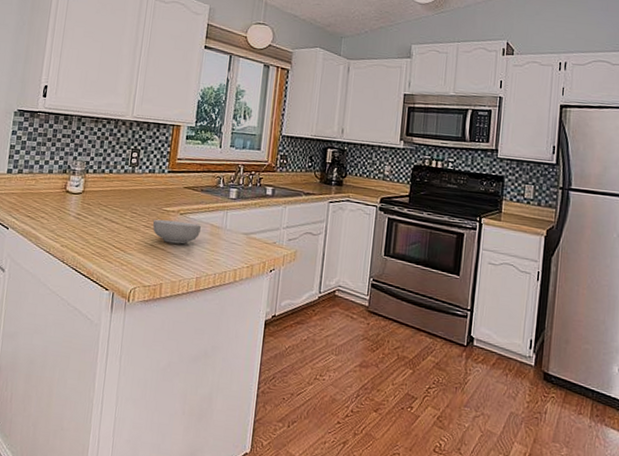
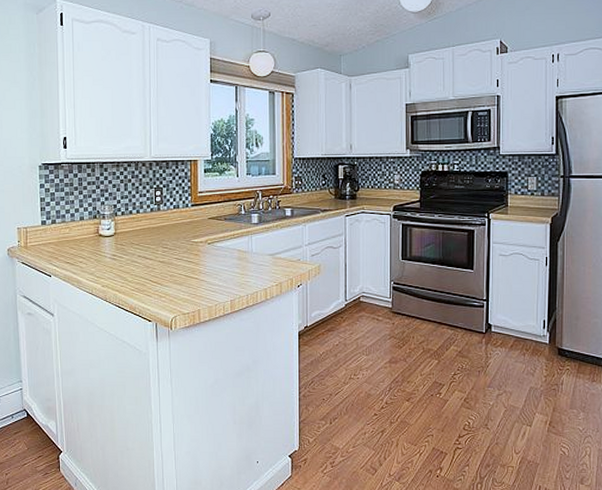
cereal bowl: present [153,219,202,245] -> none [184,250,230,272]

